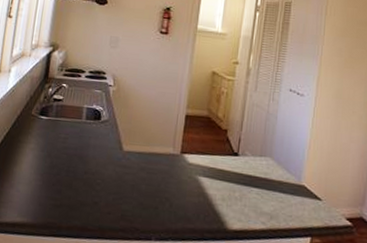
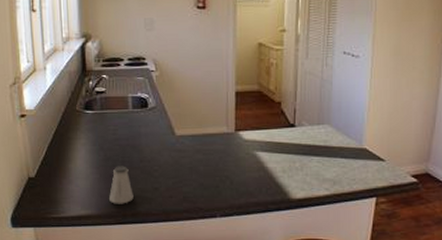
saltshaker: none [47,175,73,216] -> present [109,166,134,204]

